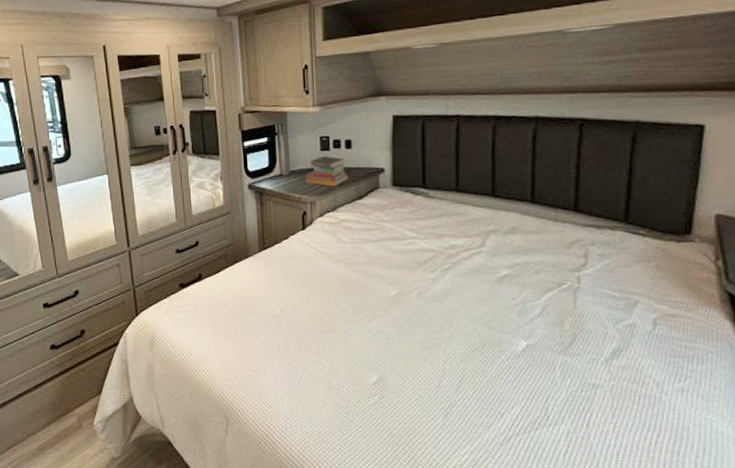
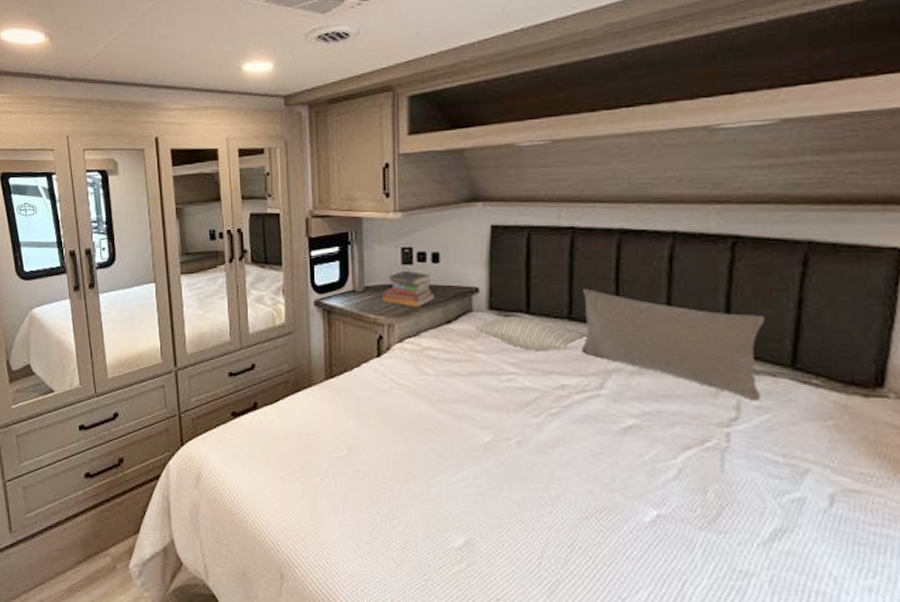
pillow: none [382,191,469,218] -> present [475,317,585,351]
pillow: none [467,166,604,250] -> present [582,289,764,401]

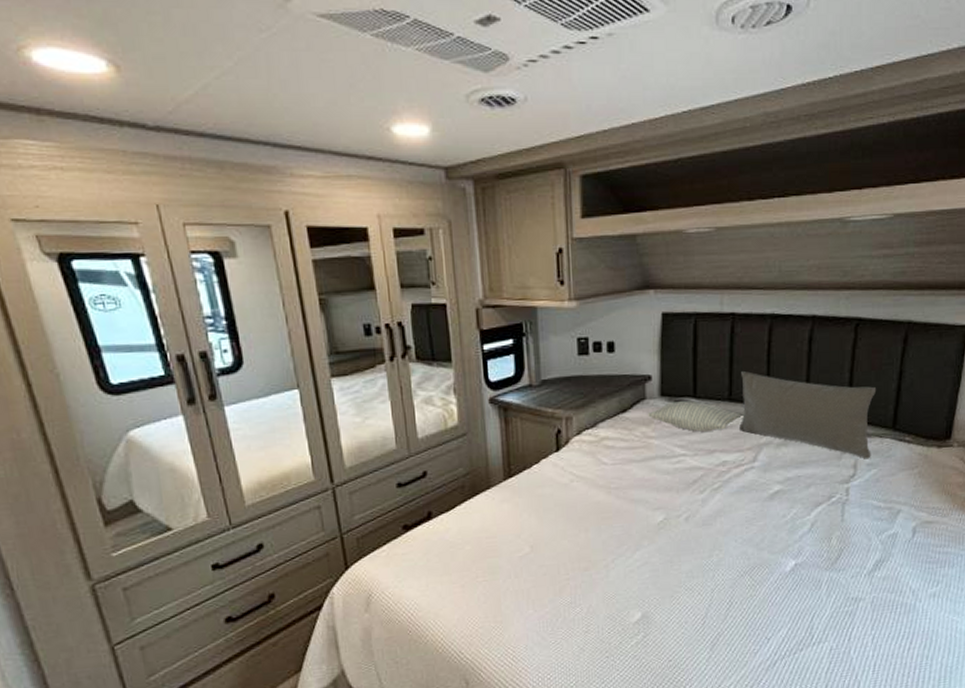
books: present [382,271,435,308] -> none [560,362,611,399]

